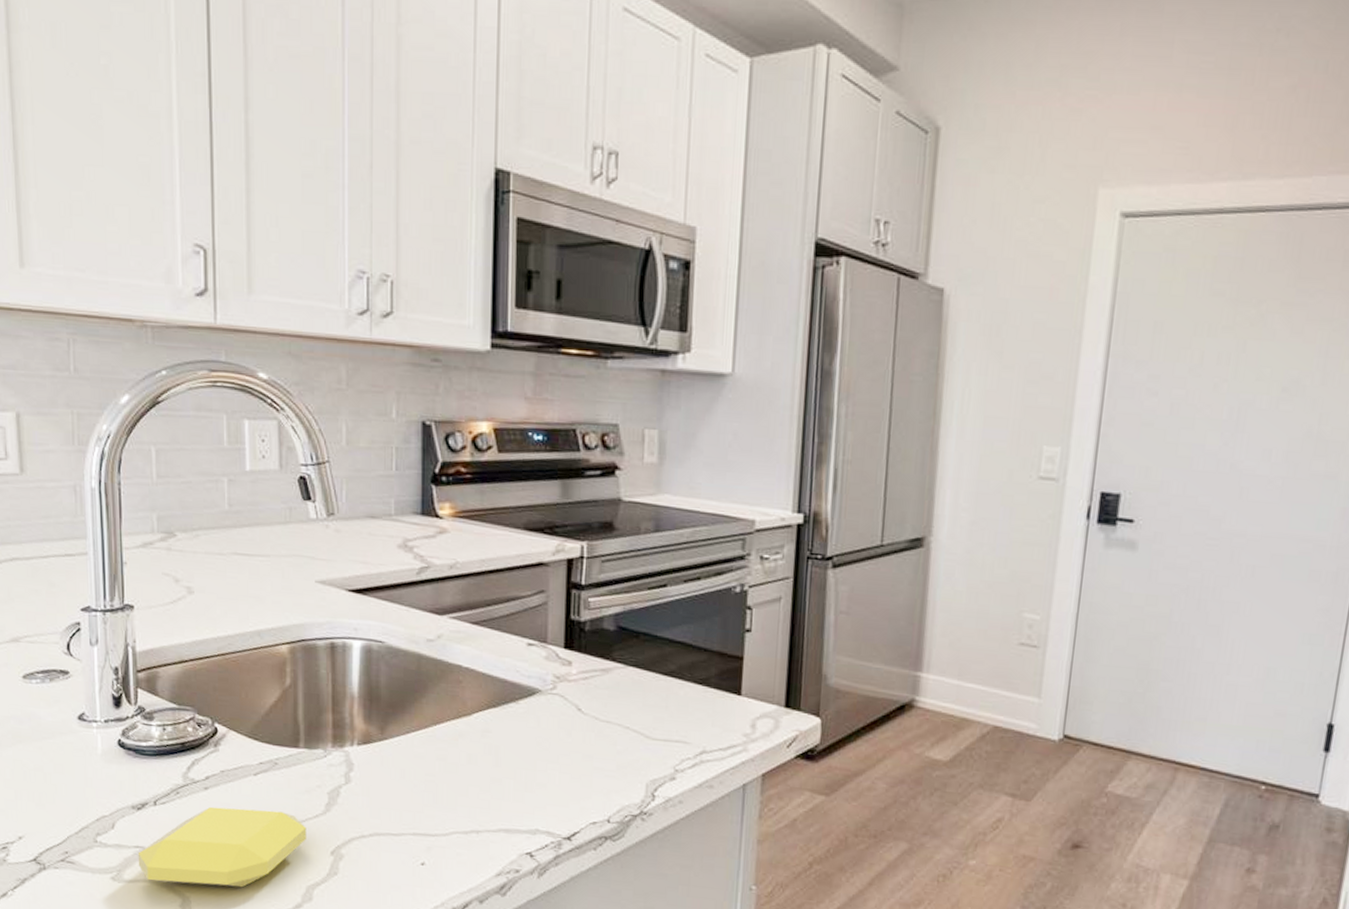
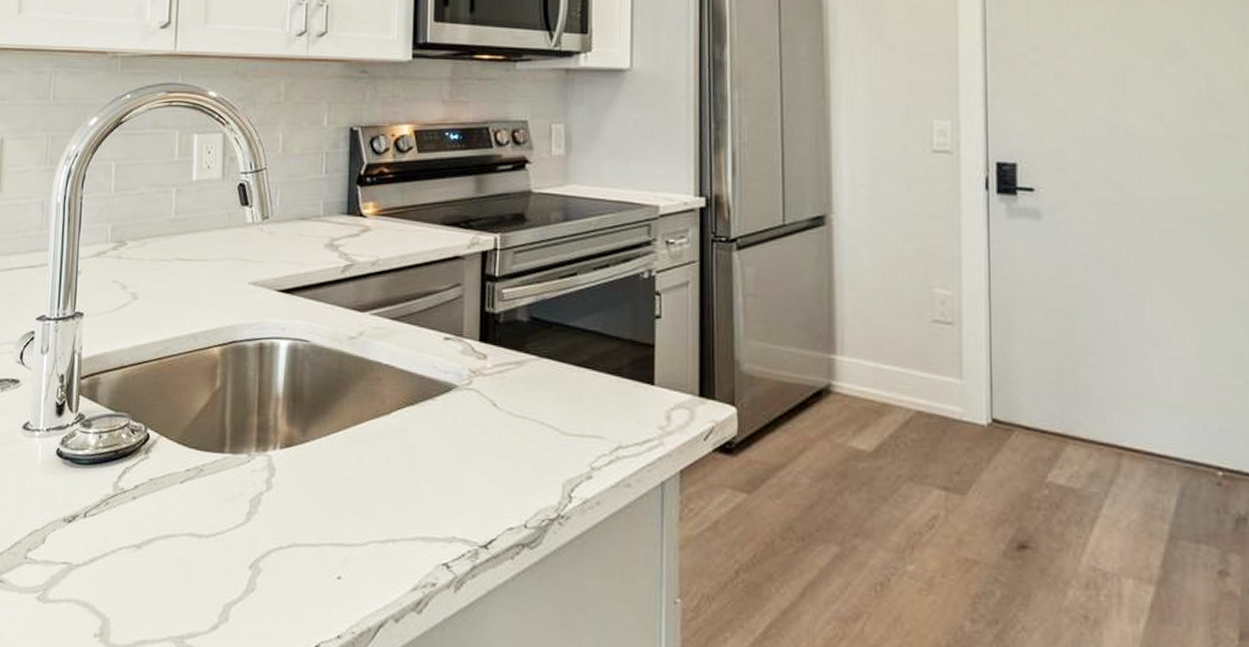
soap bar: present [137,806,307,888] -> none [63,517,227,607]

